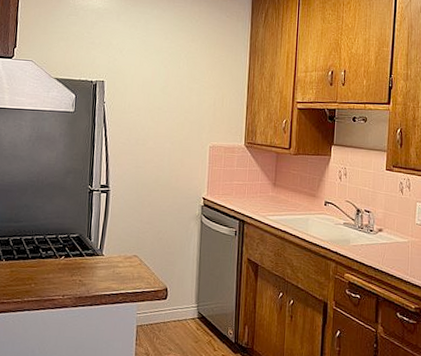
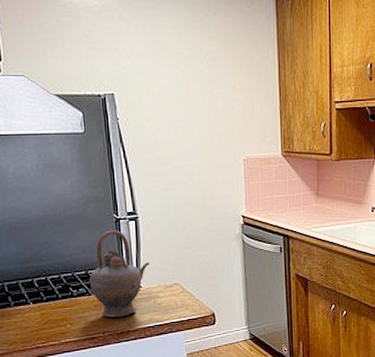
teapot: none [58,199,114,282] -> present [89,230,150,317]

